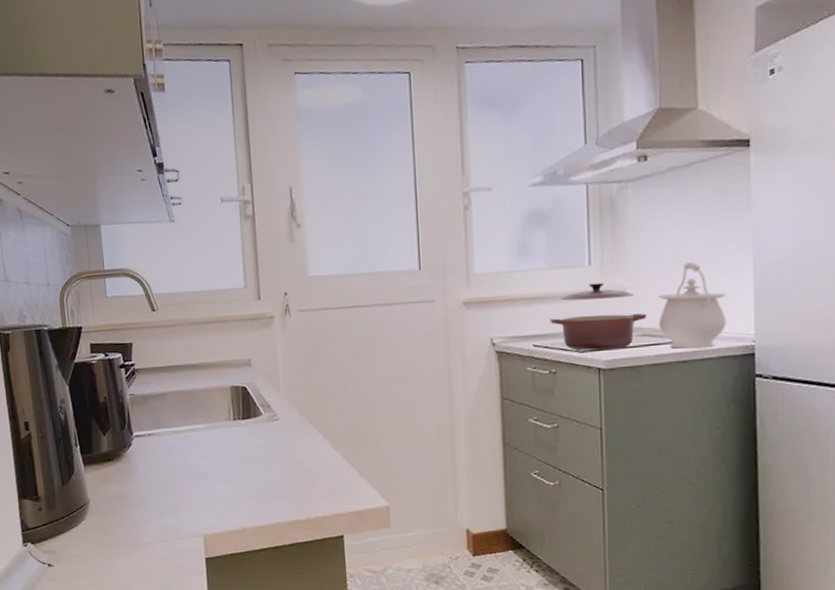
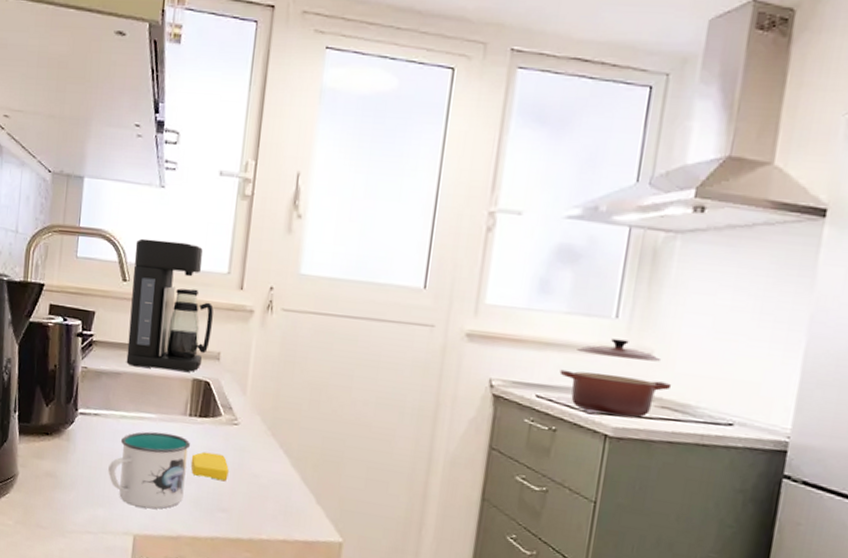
coffee maker: none [157,267,240,386] -> present [126,238,214,372]
mug: none [170,439,241,510] -> present [108,431,191,509]
sponge: none [242,449,278,473] -> present [190,451,229,481]
teapot: present [658,262,726,350] -> none [682,335,767,436]

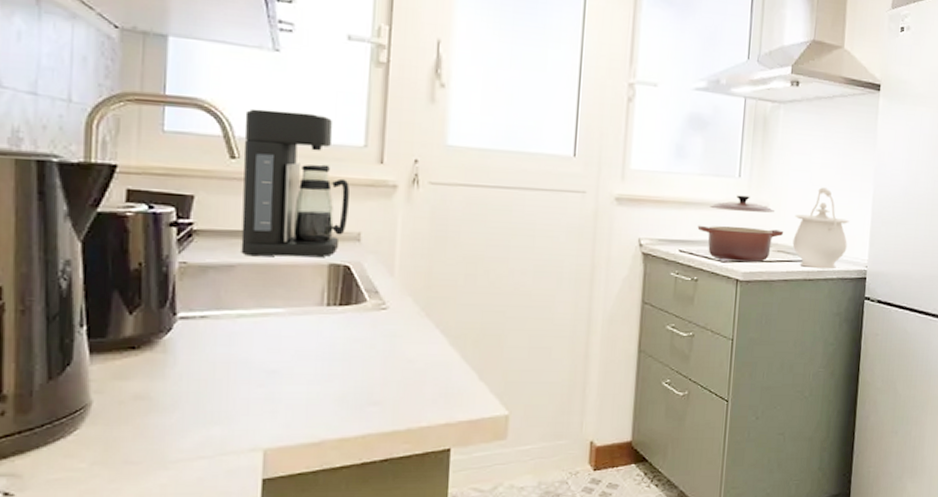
mug: present [108,431,191,509] -> none [224,328,331,416]
sponge: present [190,451,229,481] -> none [332,343,379,372]
teapot: none [682,335,767,436] -> present [792,187,849,270]

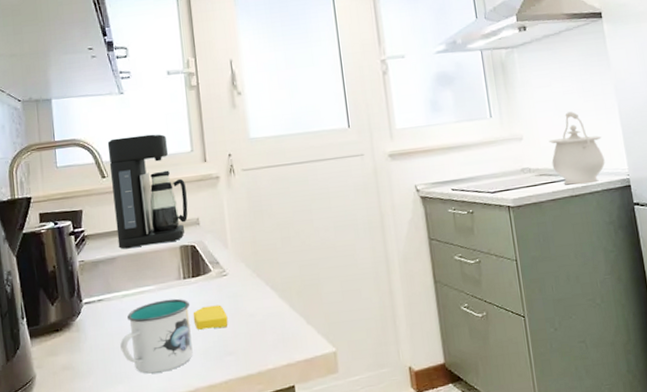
mug: none [224,328,331,416] -> present [120,298,193,374]
sponge: none [332,343,379,372] -> present [192,305,228,330]
saucepan: present [697,195,784,262] -> none [463,132,542,192]

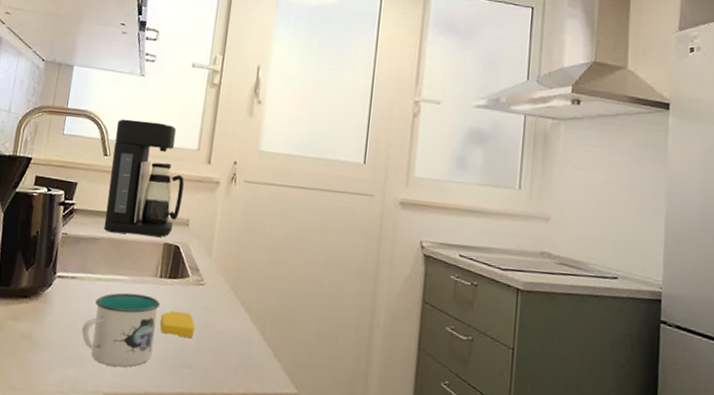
teapot: present [548,111,605,186] -> none [576,203,639,288]

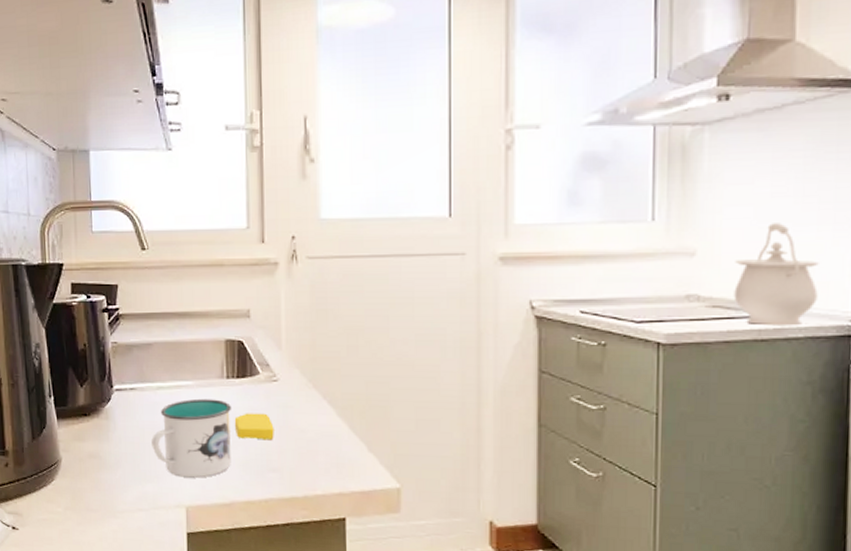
coffee maker: present [103,119,184,237] -> none [150,203,238,335]
teapot: none [576,203,639,288] -> present [733,223,819,326]

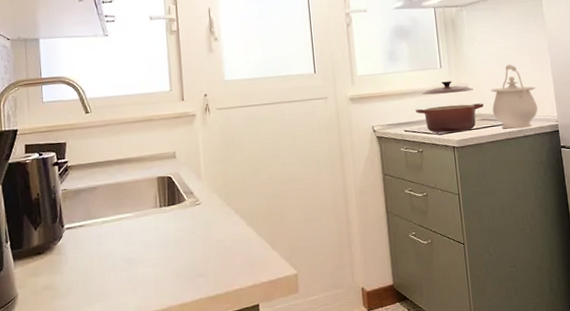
mug: present [151,398,232,478] -> none [99,225,167,294]
sponge: present [234,413,274,441] -> none [167,231,200,254]
saucepan: none [601,242,721,321] -> present [415,81,484,133]

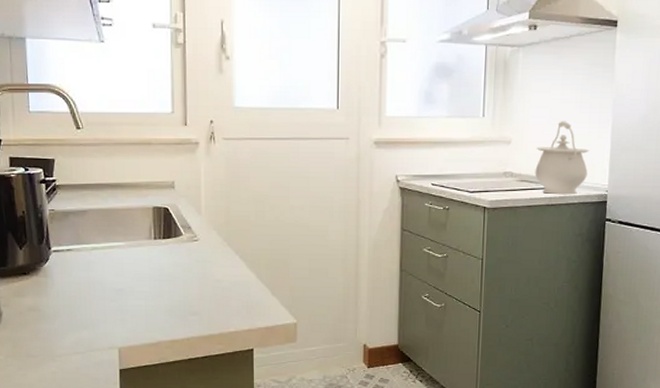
saucepan: present [415,81,484,133] -> none [447,133,527,191]

